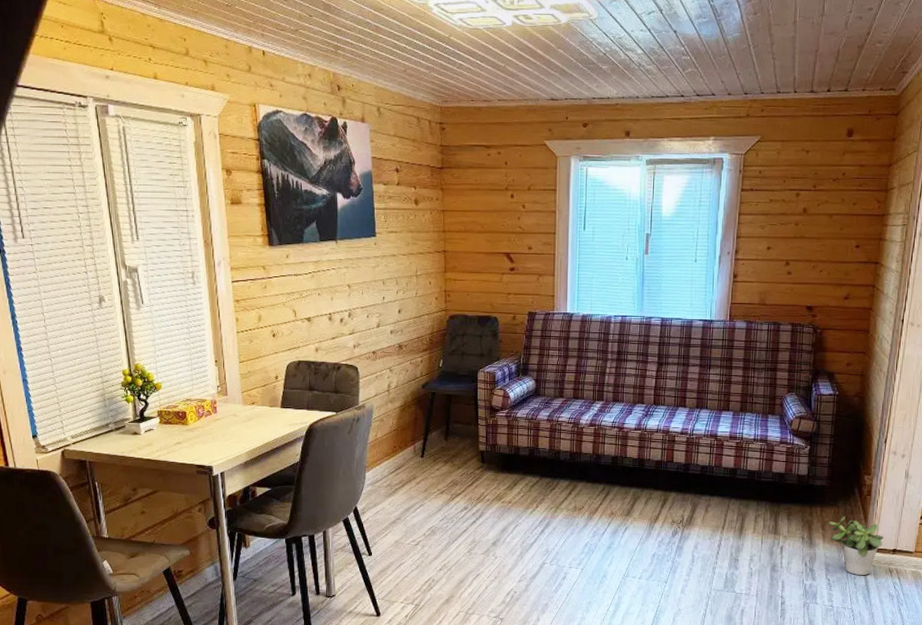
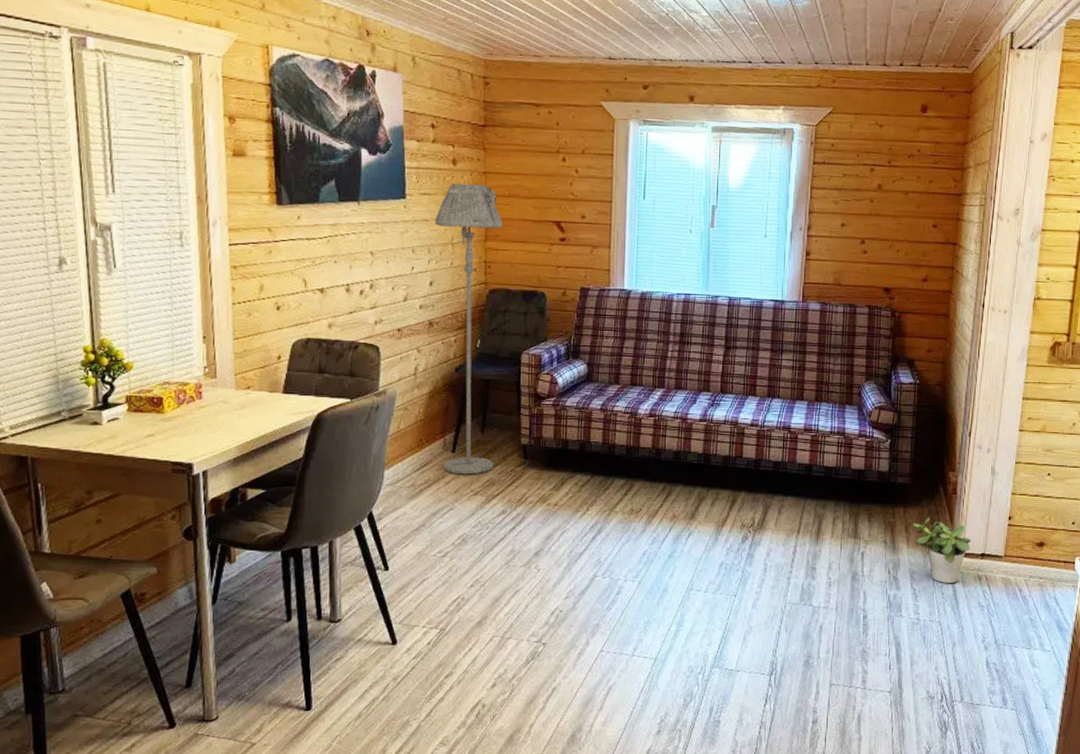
floor lamp: none [401,221,460,477] -> present [435,183,503,475]

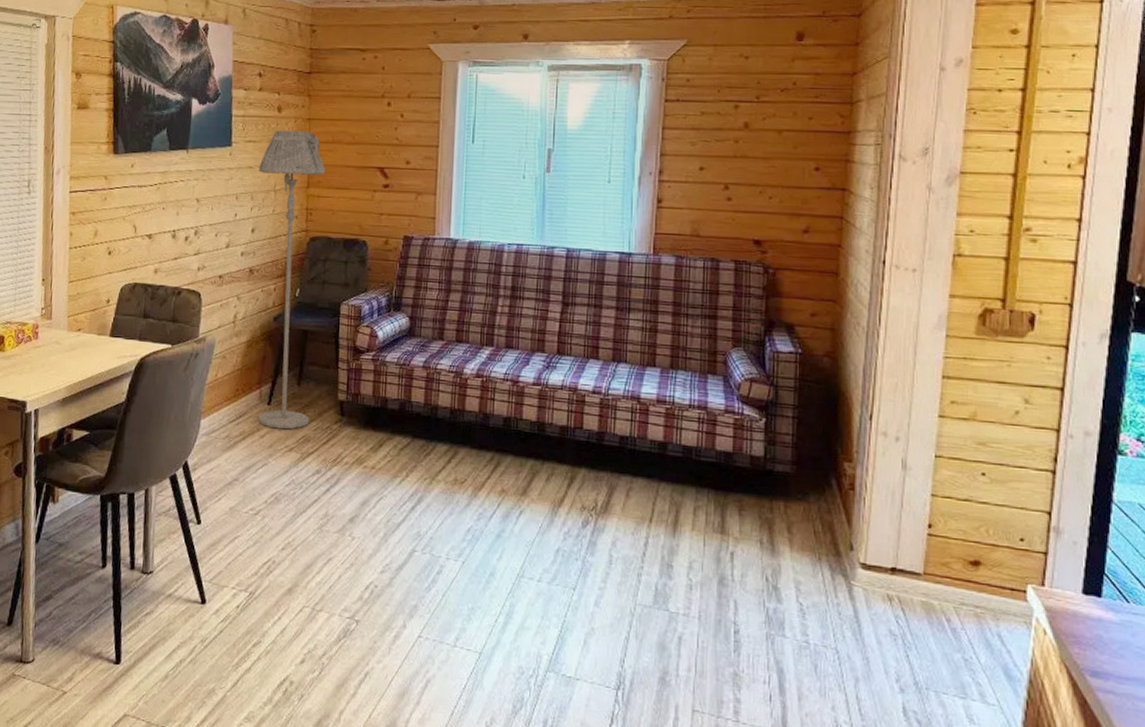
potted plant: present [913,517,972,583] -> none [797,516,878,602]

